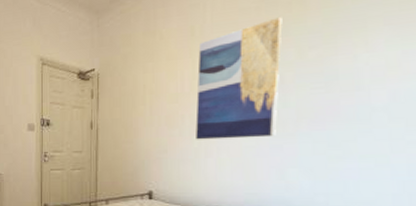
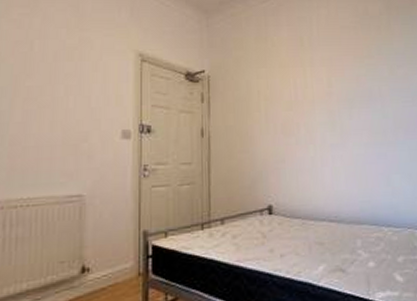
wall art: present [195,16,283,140] -> none [308,37,380,149]

